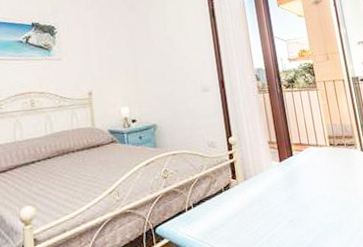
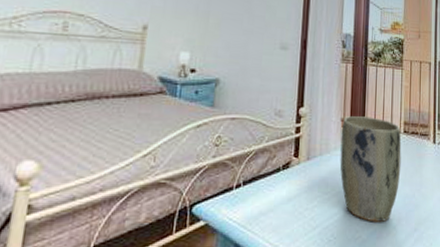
plant pot: none [269,136,335,227] -> present [340,116,402,222]

